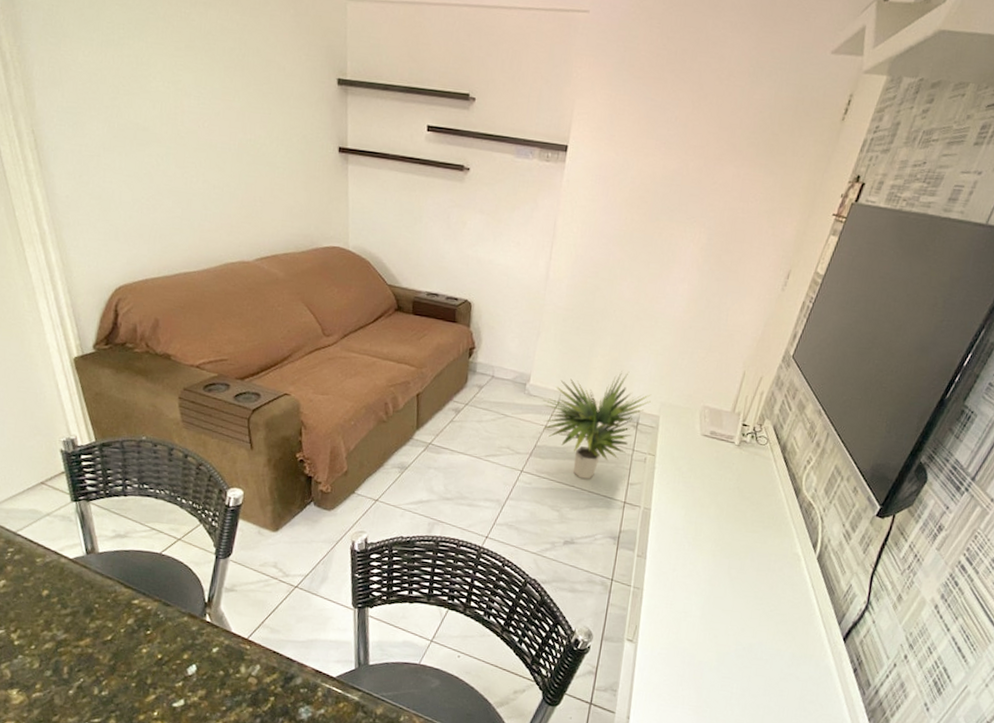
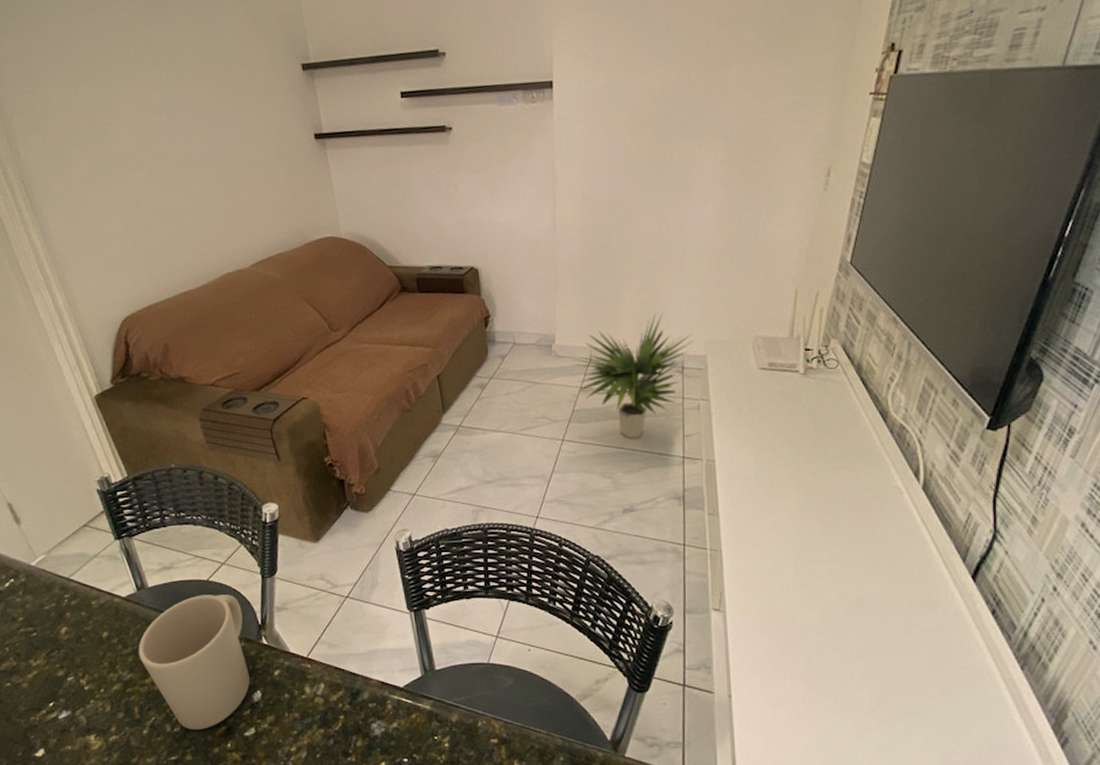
mug: none [77,566,190,696] -> present [138,594,251,731]

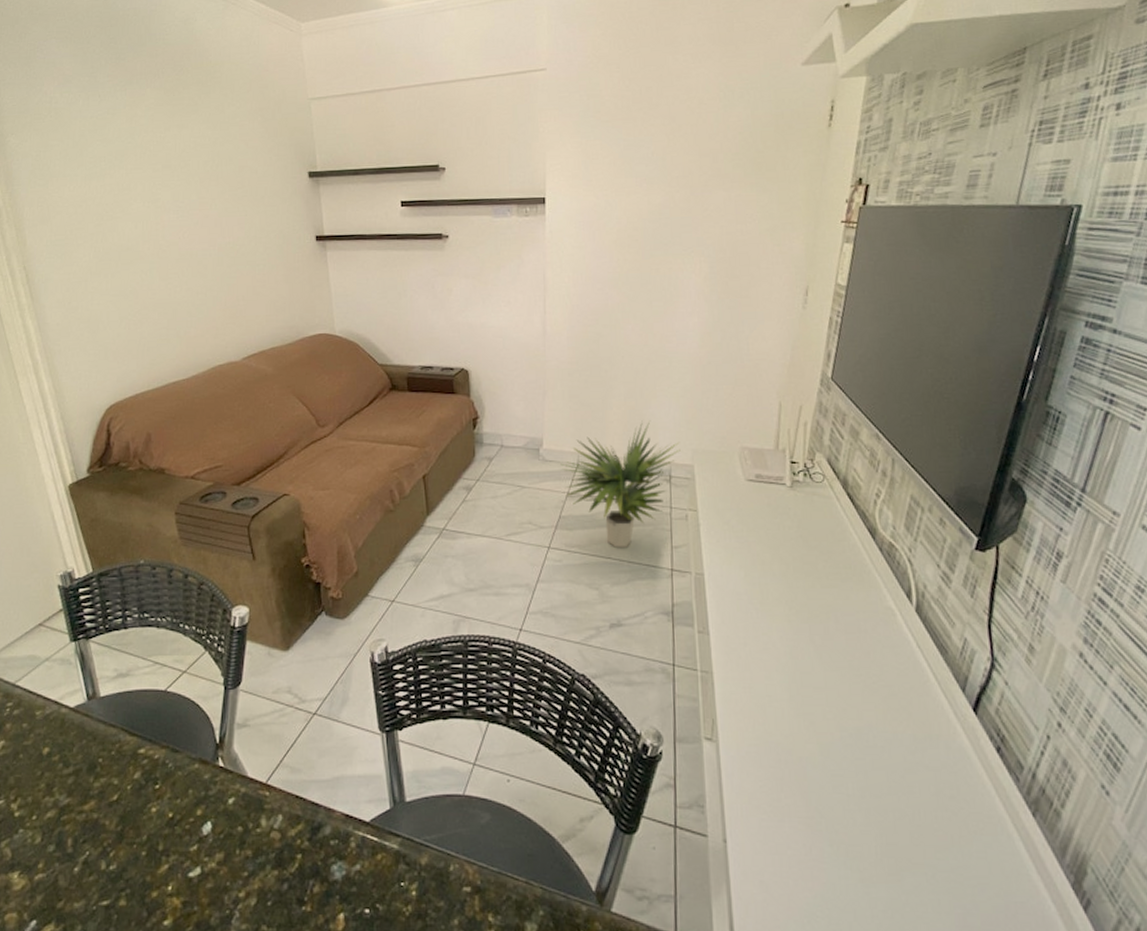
mug: present [138,594,251,731] -> none [80,707,202,869]

